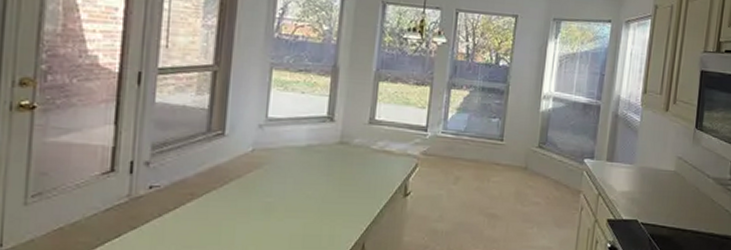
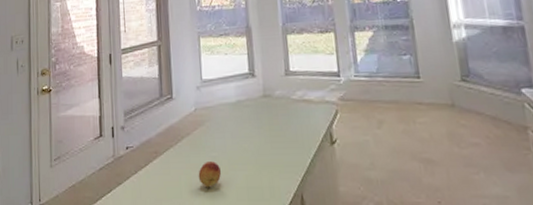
fruit: none [244,207,276,234] -> present [198,161,222,187]

